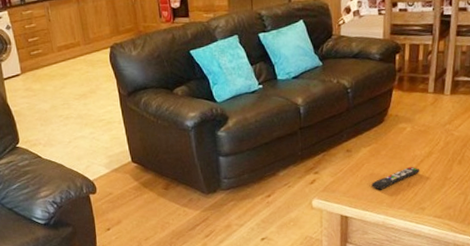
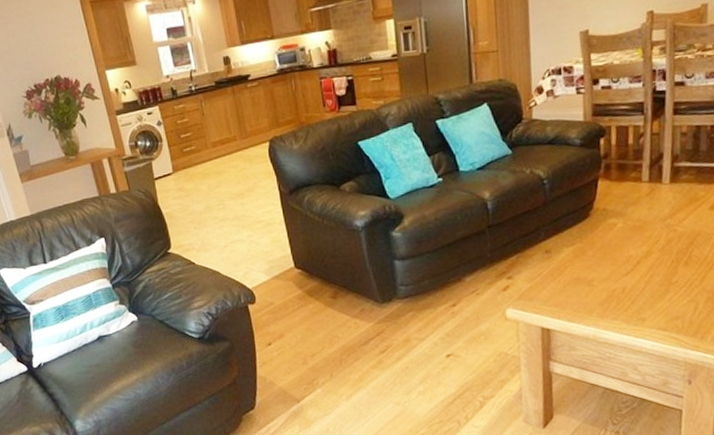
remote control: present [371,166,420,190] -> none [577,268,637,298]

